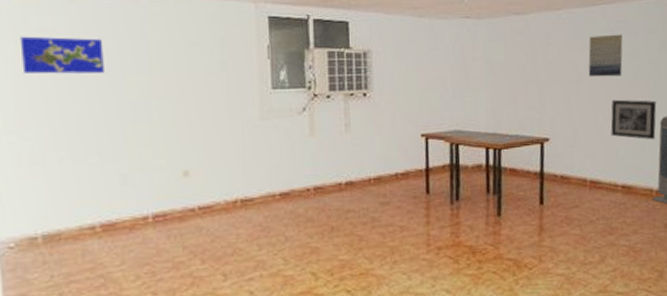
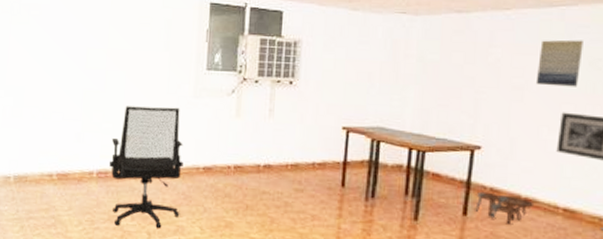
world map: present [20,36,104,74] -> none [14,10,74,45]
office chair: none [167,132,259,273] -> present [109,106,184,228]
nesting tables: none [550,179,599,207] -> present [475,191,535,225]

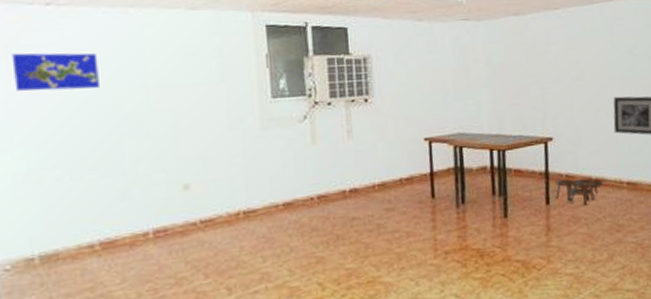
world map: none [14,10,74,45] -> present [11,53,99,91]
office chair: present [109,106,184,228] -> none [167,143,263,288]
wall art: present [535,39,583,87] -> none [588,31,623,75]

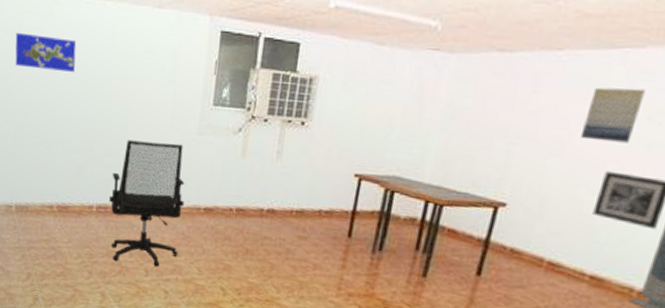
office chair: none [167,143,263,288] -> present [109,140,185,267]
nesting tables: present [555,178,604,206] -> none [490,251,559,289]
wall art: none [588,31,623,75] -> present [580,87,646,143]

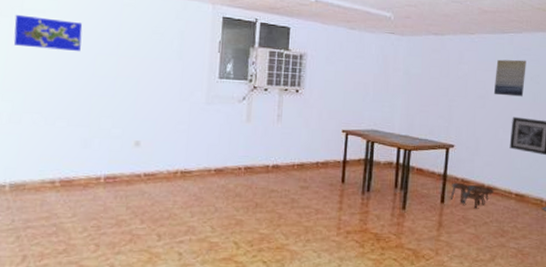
office chair: present [109,140,185,267] -> none [118,112,195,230]
nesting tables: none [490,251,559,289] -> present [450,182,495,209]

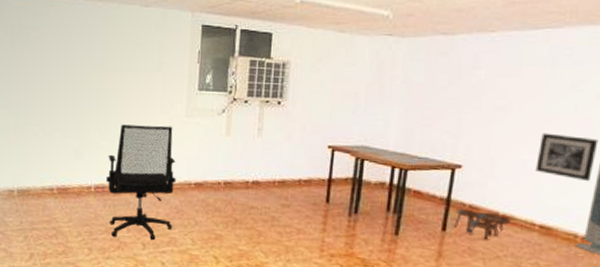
world map: present [13,14,83,51] -> none [14,32,72,65]
office chair: none [118,112,195,230] -> present [106,124,176,240]
wall art: present [493,59,526,97] -> none [517,61,567,109]

